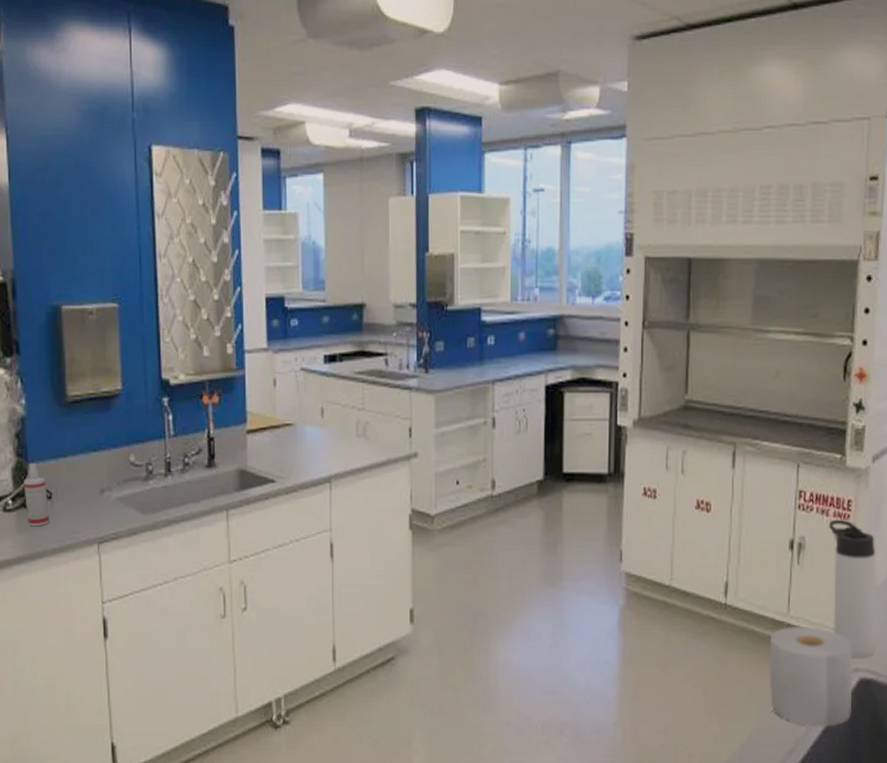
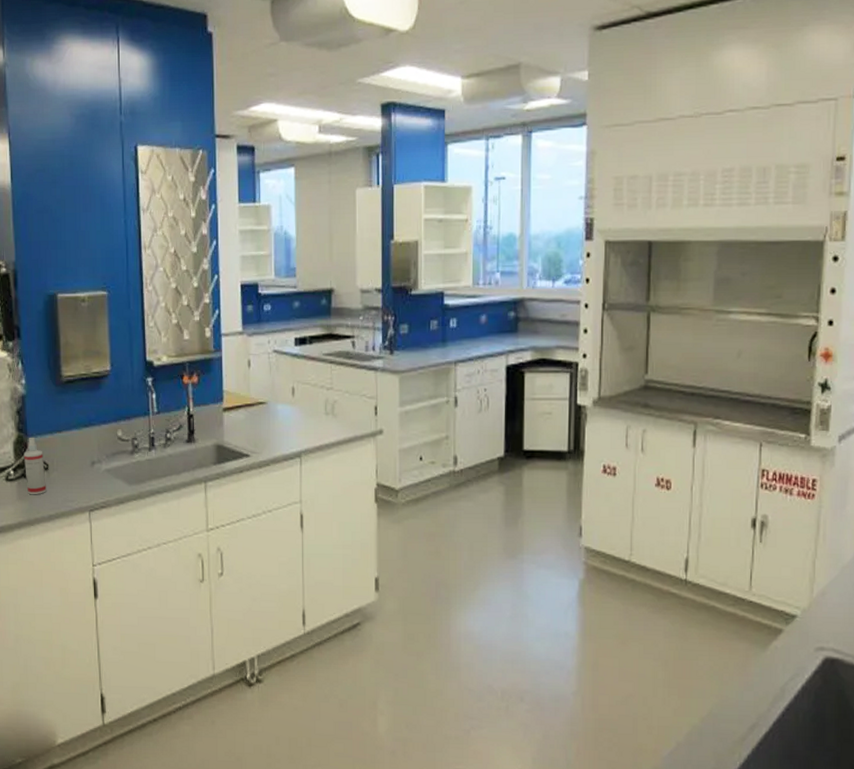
paper towel roll: present [769,625,853,727] -> none [730,603,818,705]
thermos bottle: present [828,519,877,657] -> none [792,498,843,636]

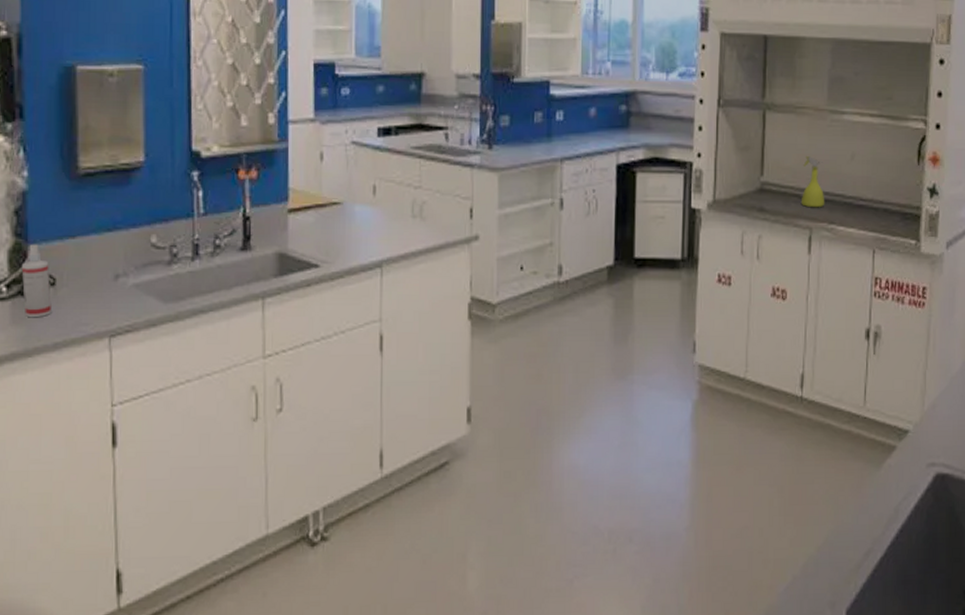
spray bottle: none [685,355,711,404] -> present [800,156,825,208]

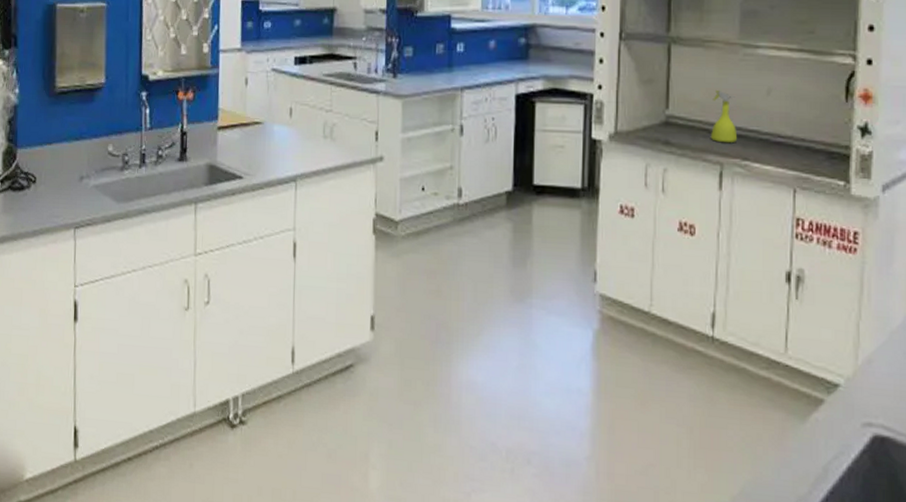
spray bottle: present [21,244,52,318] -> none [11,148,33,209]

